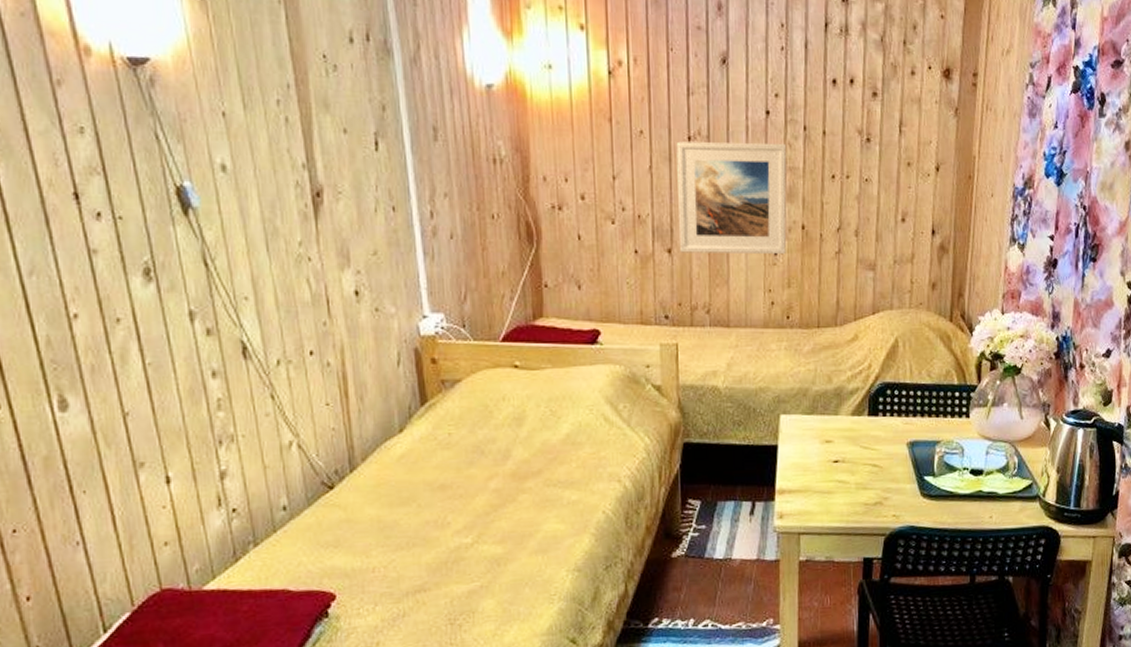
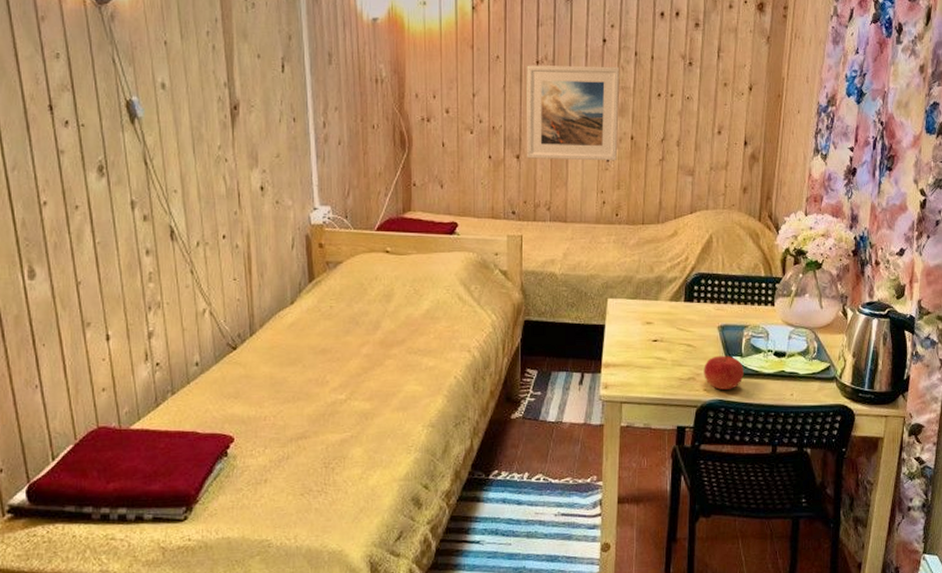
fruit: none [892,475,937,515] -> present [704,355,744,390]

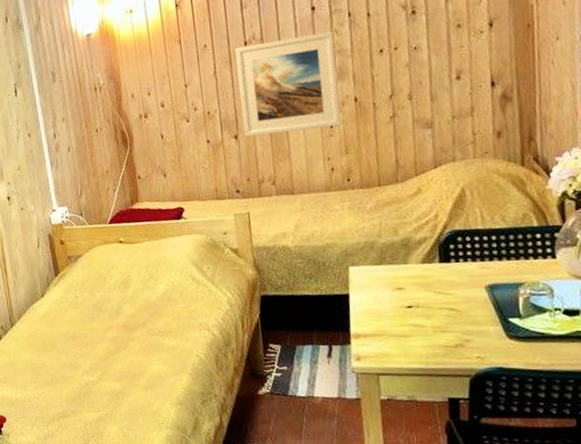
fruit: present [704,355,744,390] -> none [473,317,526,356]

